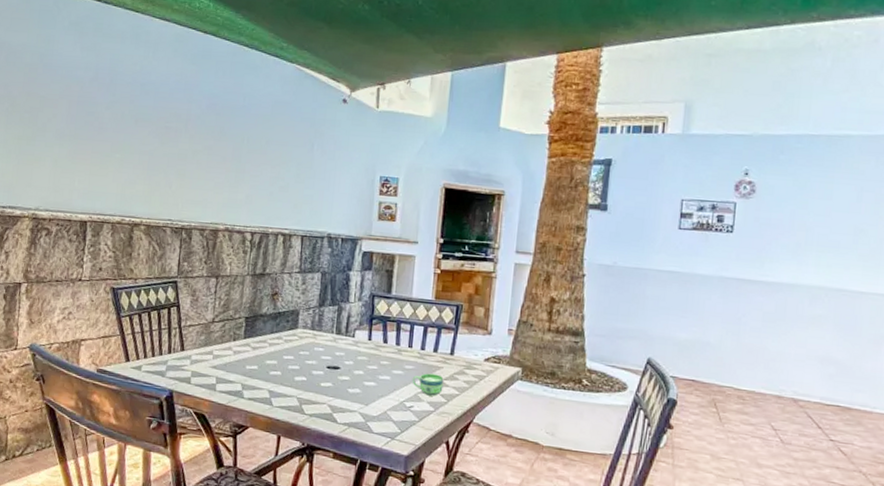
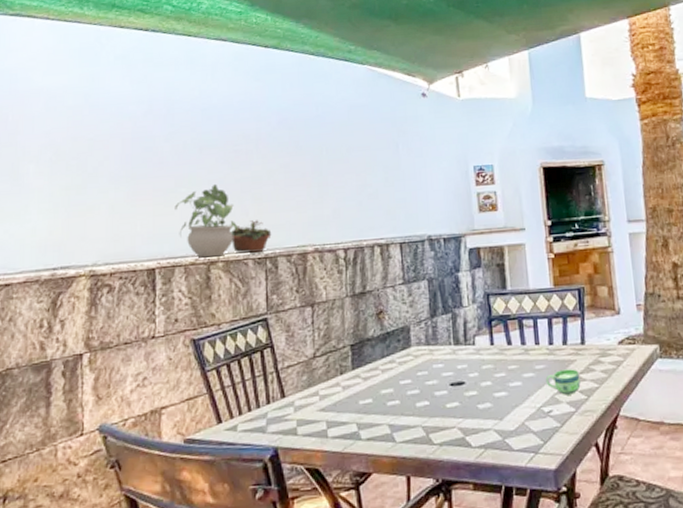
potted plant: none [108,154,161,221] -> present [175,183,238,258]
succulent planter: none [154,193,190,223] -> present [230,220,272,253]

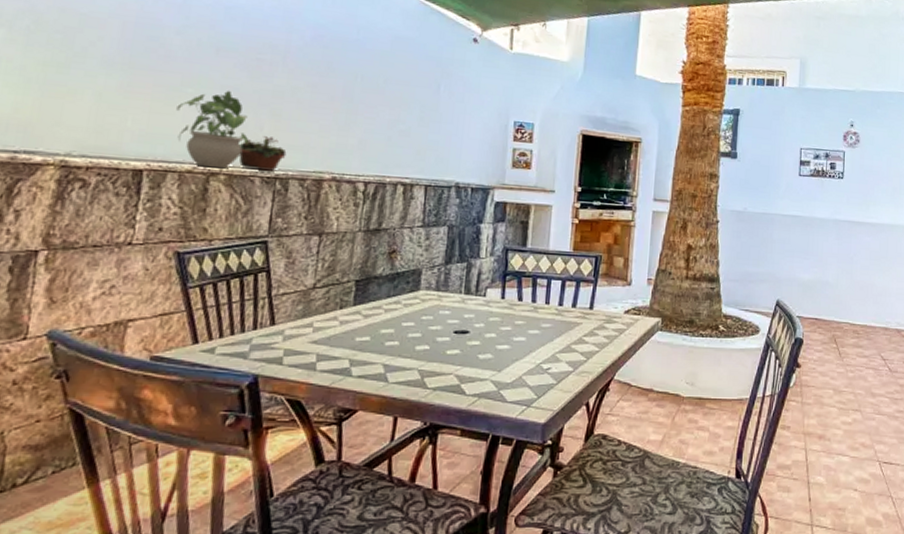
cup: present [545,369,581,395] -> none [549,330,583,355]

